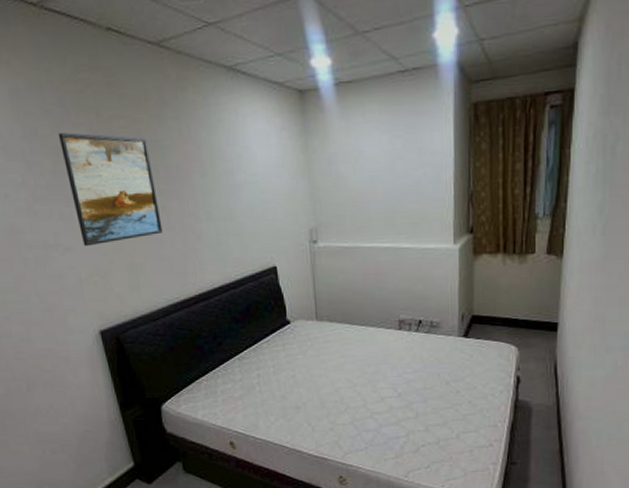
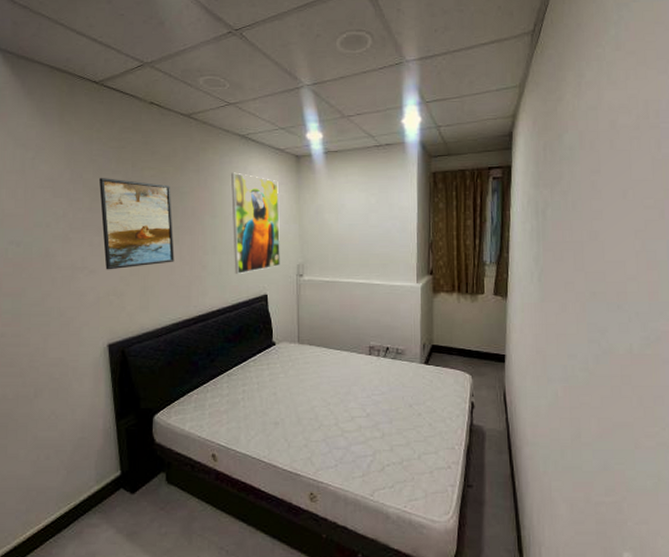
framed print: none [220,116,289,244] -> present [231,172,280,274]

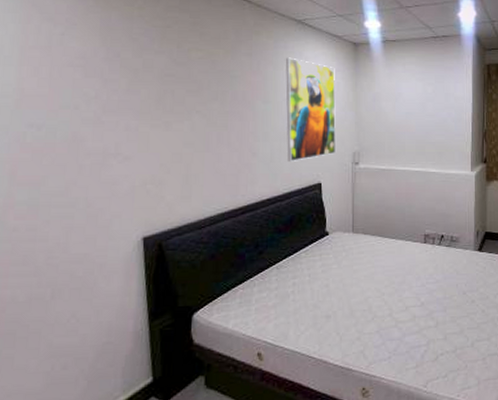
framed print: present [98,178,174,270] -> none [138,58,222,157]

